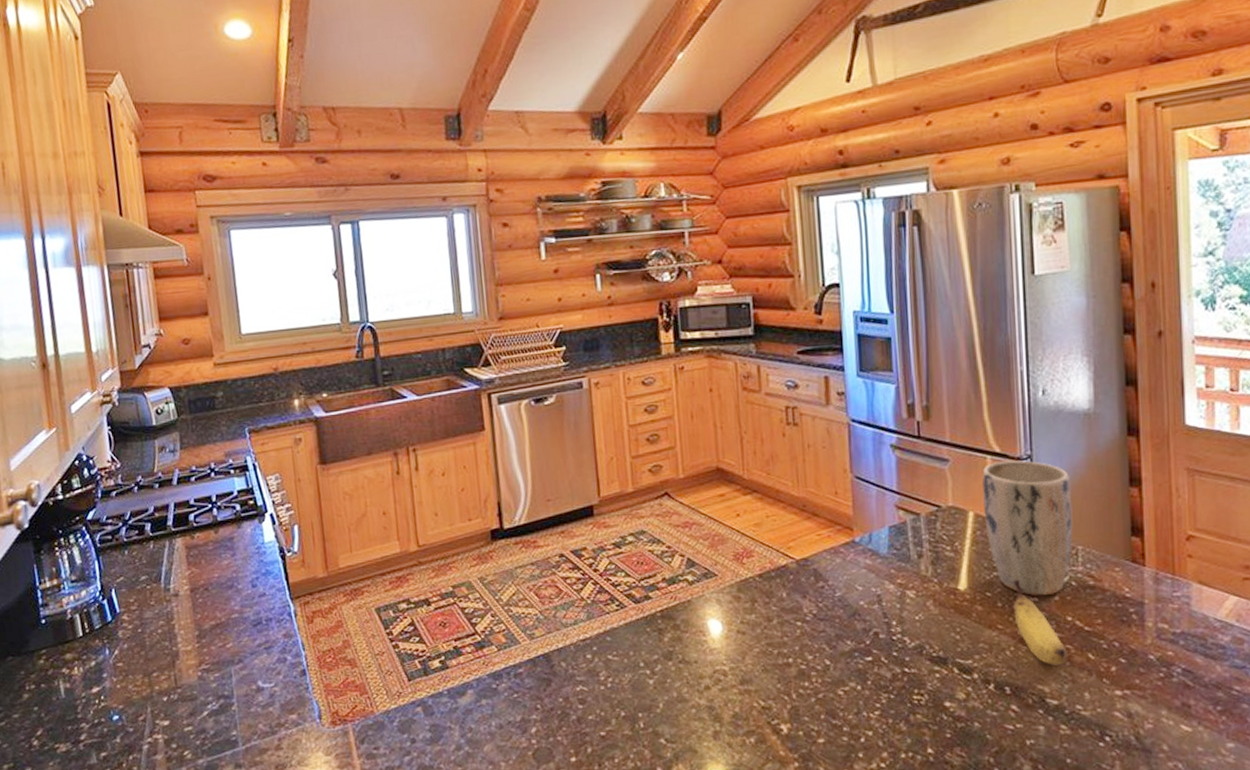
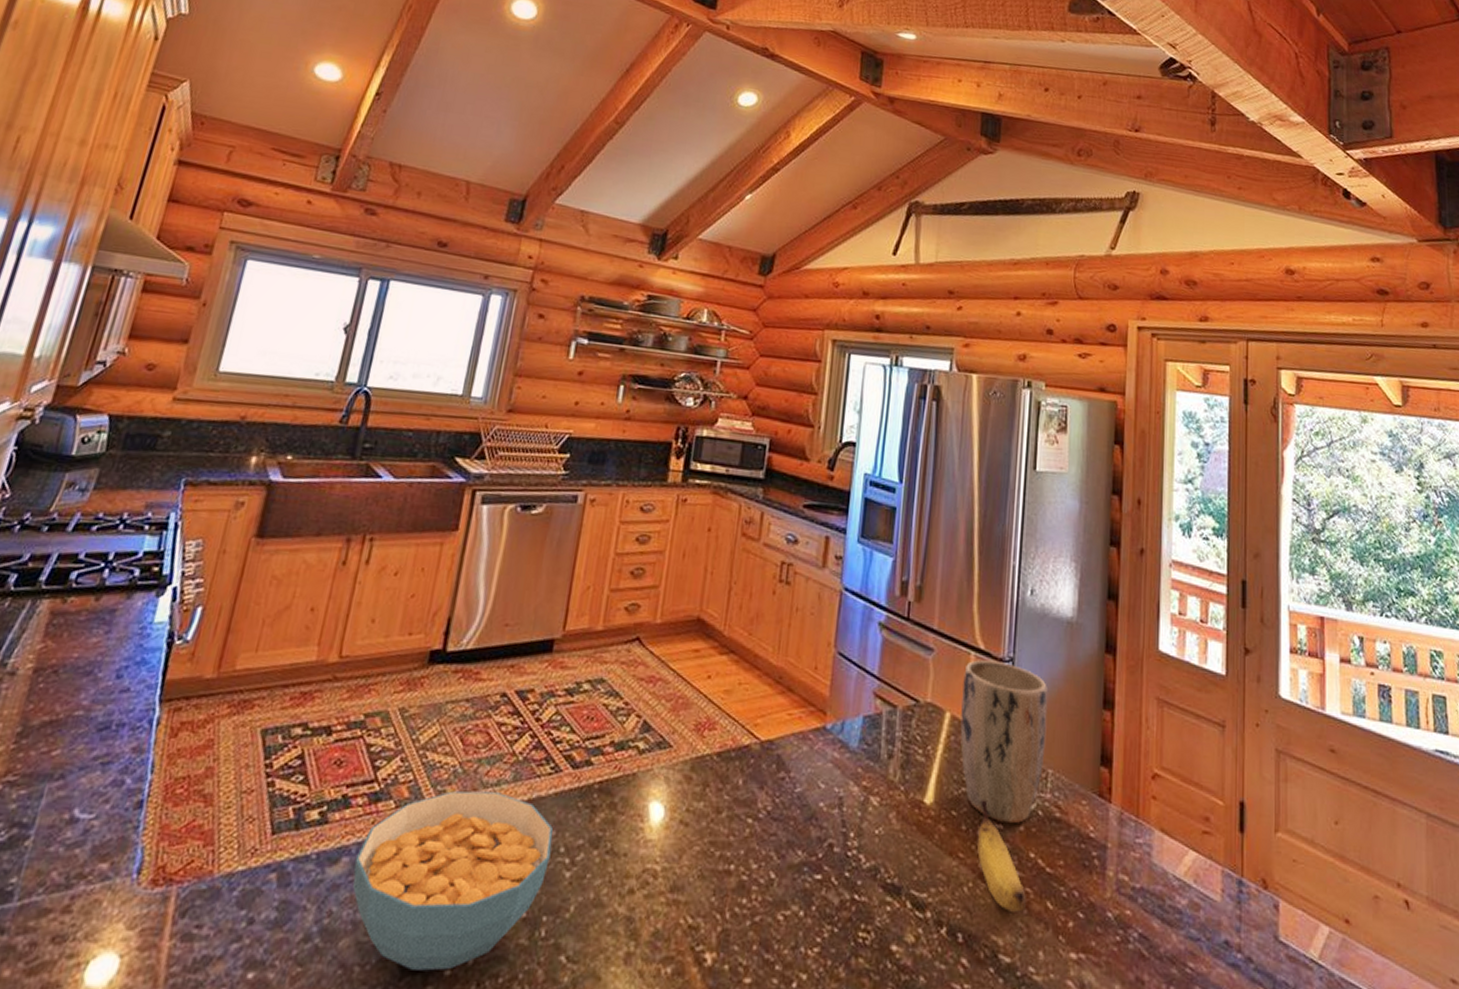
cereal bowl: none [477,629,634,761] -> present [353,790,553,971]

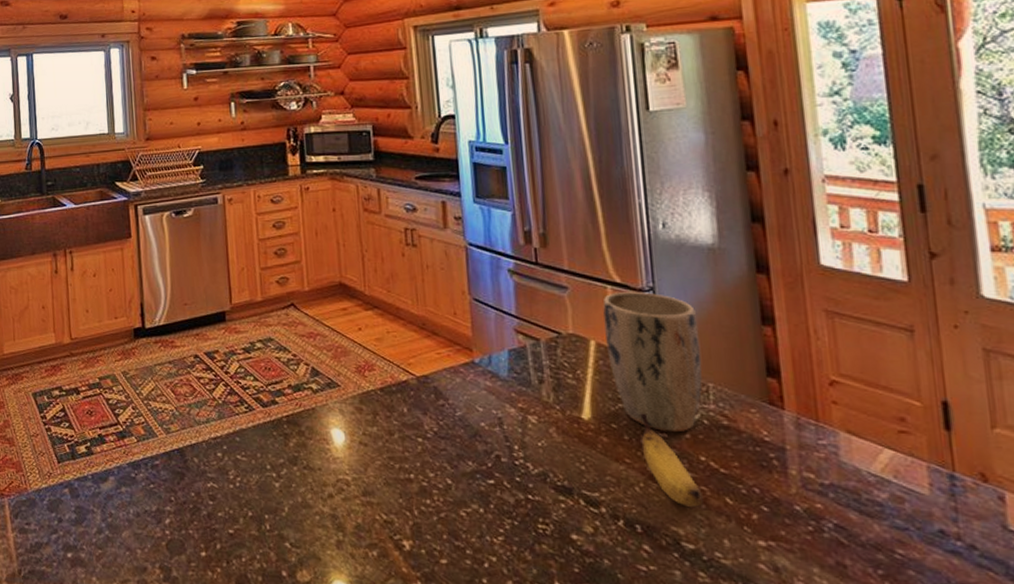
cereal bowl: present [353,790,553,971] -> none [118,427,261,553]

